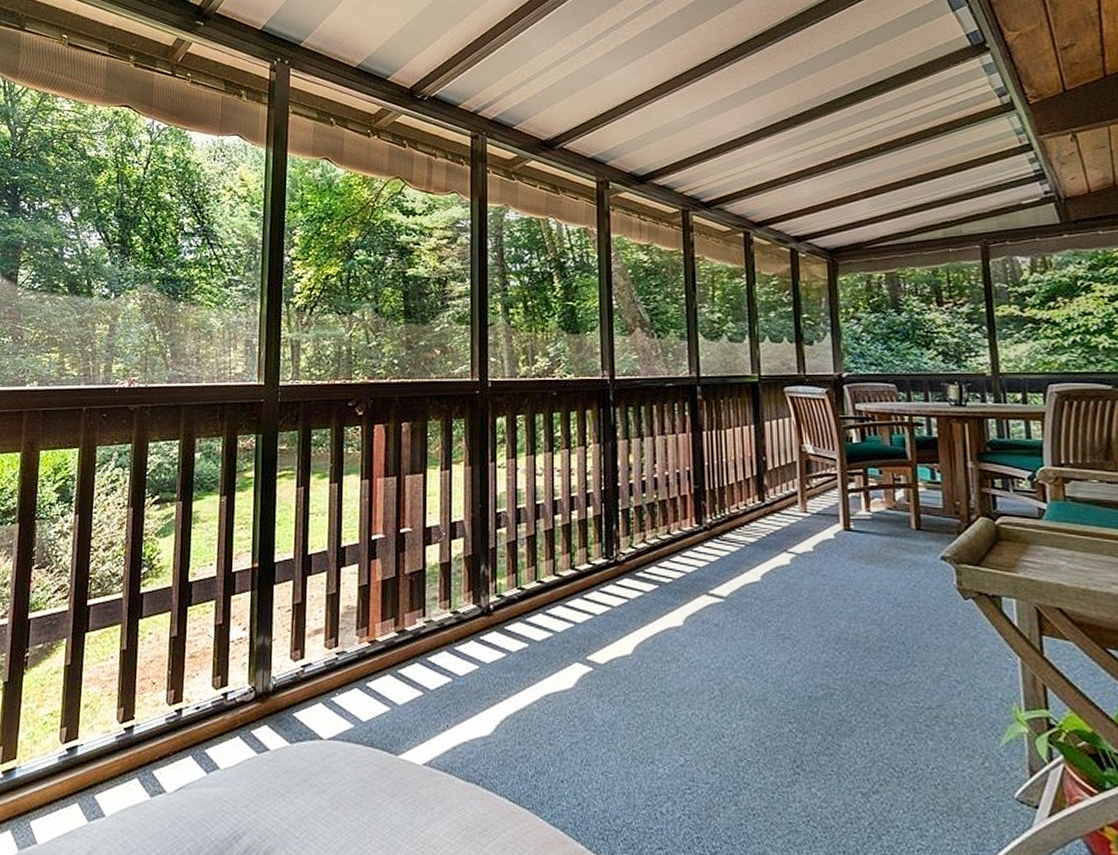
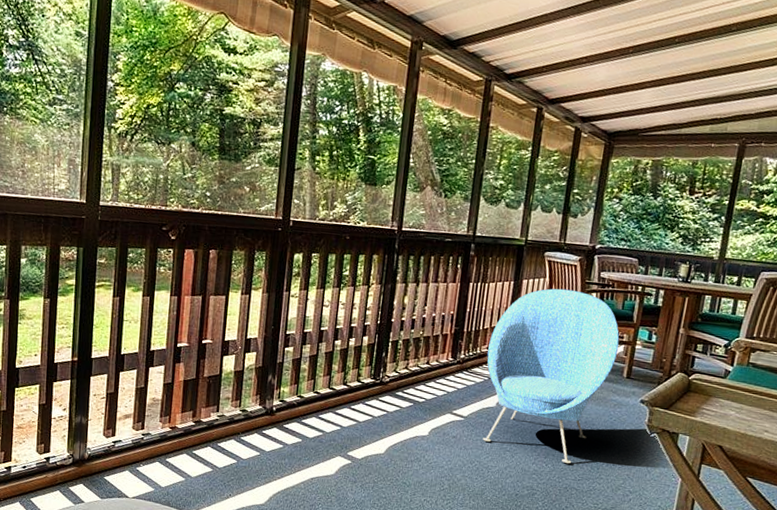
lounge chair: none [738,428,898,648] -> present [483,288,620,463]

